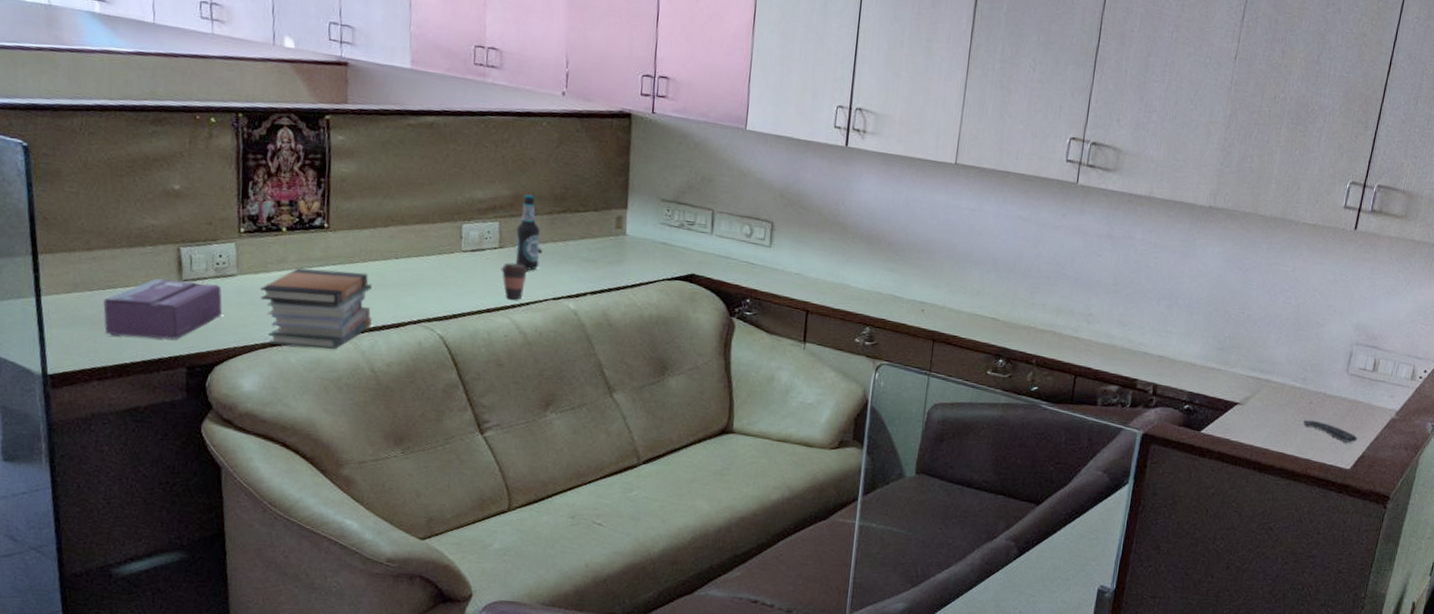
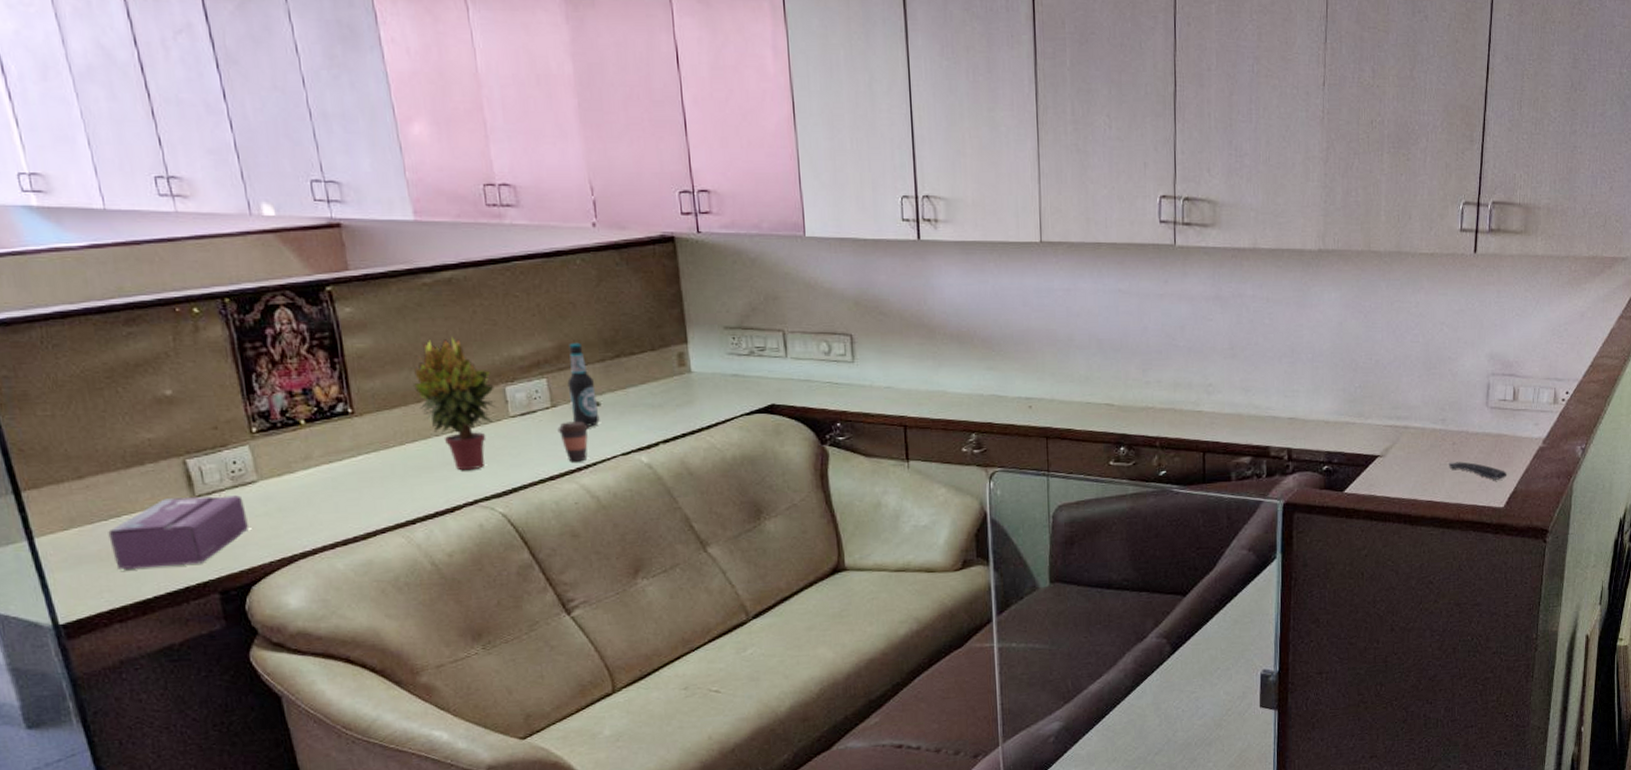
book stack: present [260,268,373,349] -> none [287,457,423,552]
potted plant: none [383,172,453,293] -> present [412,336,498,471]

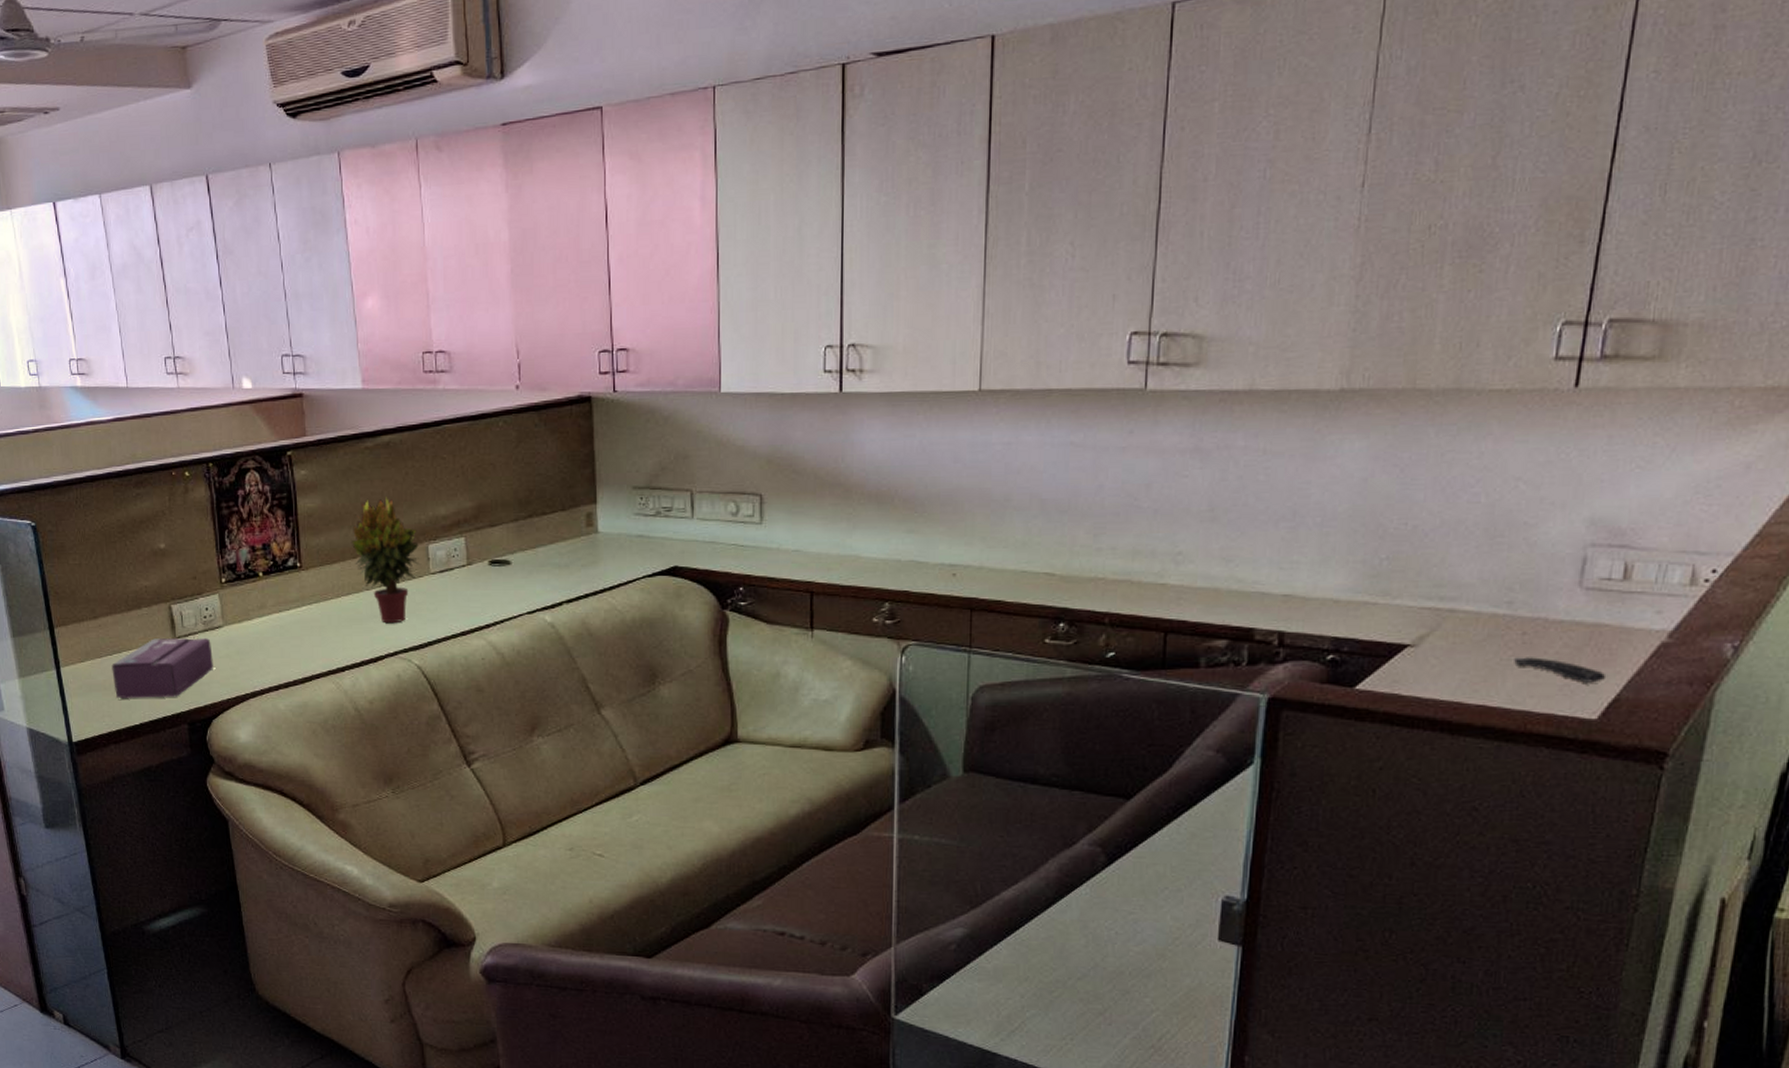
coffee cup: present [557,421,588,462] -> none [471,579,499,619]
bottle: present [567,342,600,427] -> none [483,502,510,585]

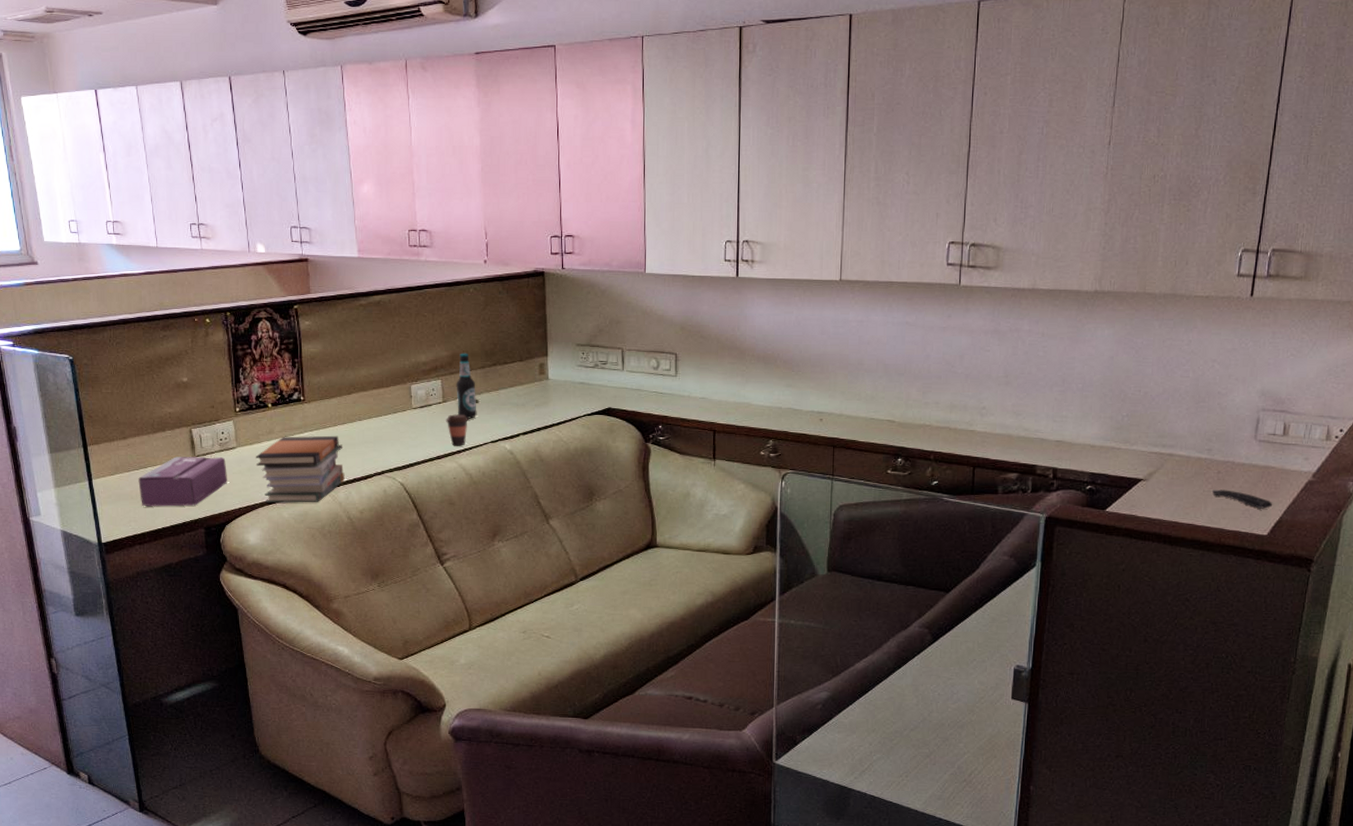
book stack: none [245,609,351,692] -> present [255,435,345,503]
potted plant: present [350,496,421,624] -> none [346,345,404,448]
coffee cup: none [471,579,499,619] -> present [446,414,468,446]
bottle: none [483,502,510,585] -> present [456,353,477,419]

